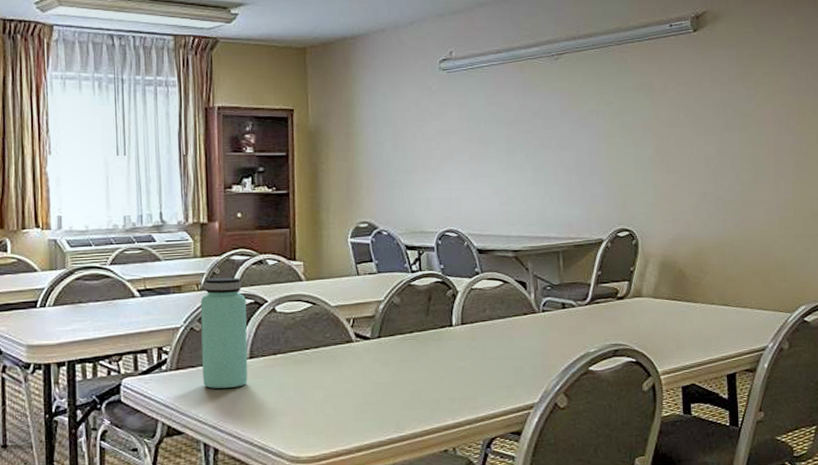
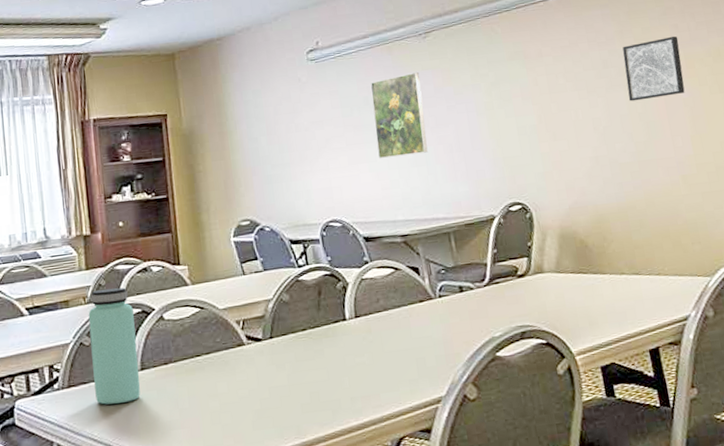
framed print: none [499,92,548,175] -> present [370,71,428,159]
wall art: none [741,83,795,143] -> present [622,36,685,102]

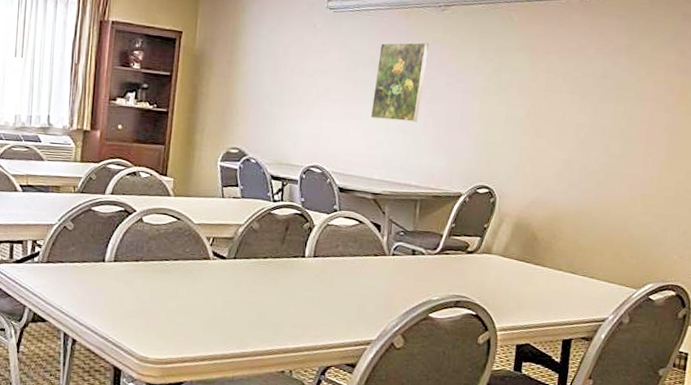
bottle: present [88,287,140,405] -> none [69,182,117,287]
wall art: present [622,36,685,102] -> none [616,60,682,119]

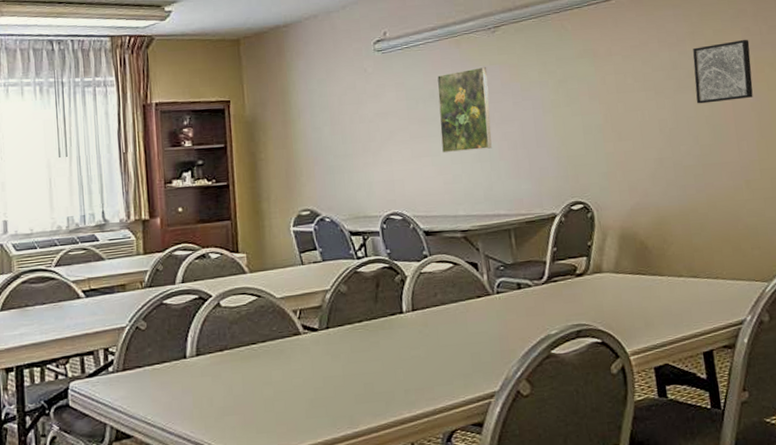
wall art: none [616,60,682,119] -> present [693,39,753,104]

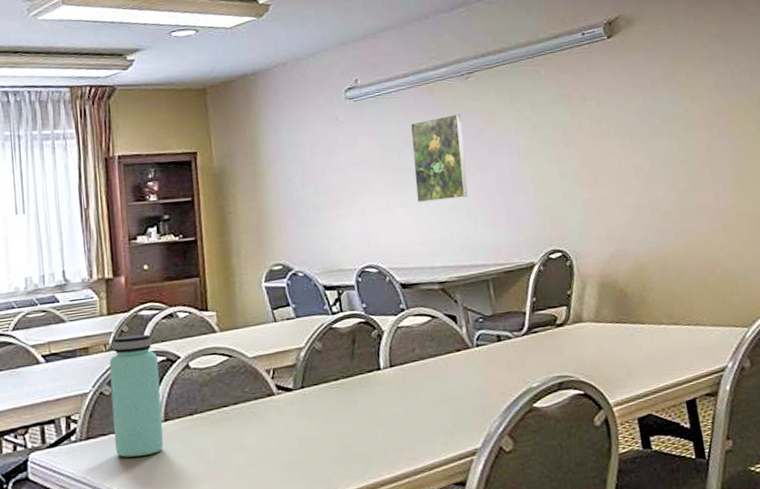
bottle: none [145,273,195,389] -> present [109,334,164,458]
wall art: present [693,39,753,104] -> none [666,82,727,149]

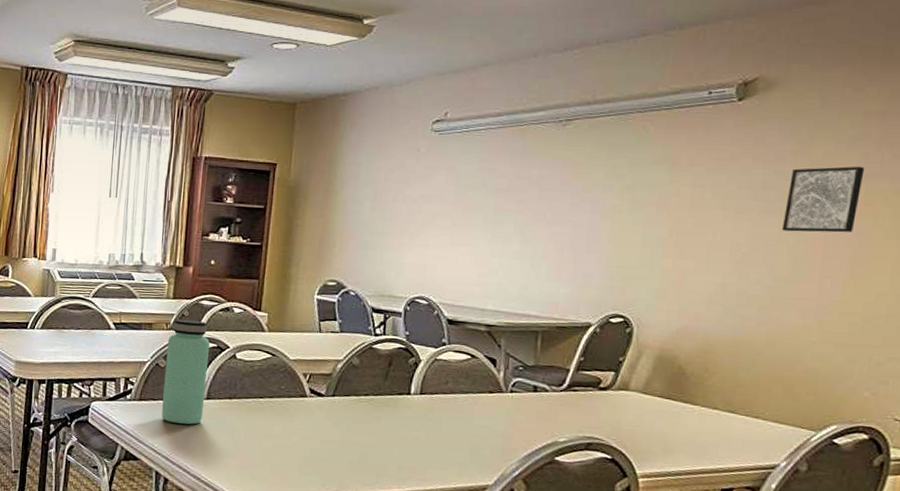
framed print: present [410,113,468,203] -> none [482,160,549,247]
wall art: none [666,82,727,149] -> present [781,166,865,233]

